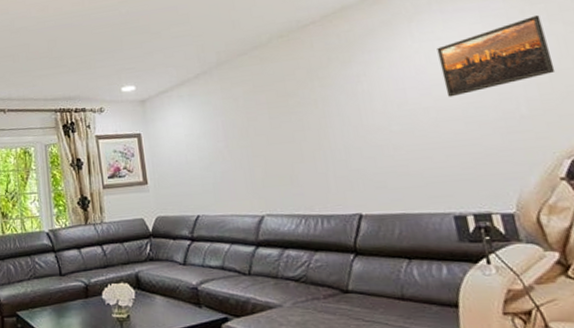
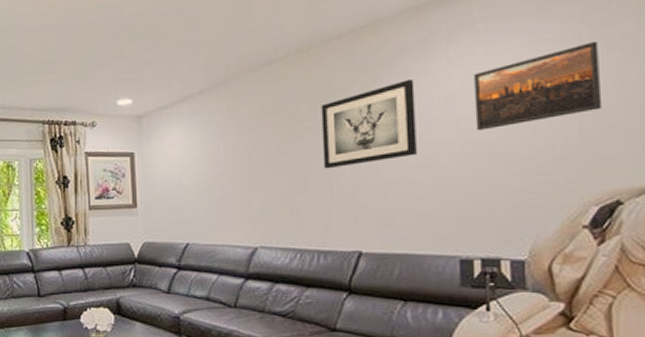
wall art: none [305,55,398,139] -> present [321,78,417,169]

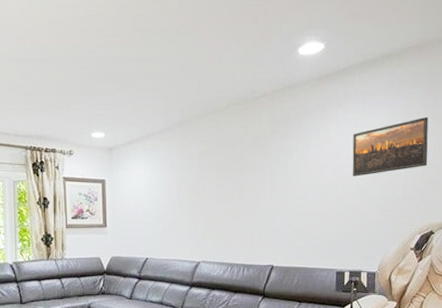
wall art: present [321,78,417,169] -> none [250,133,315,201]

